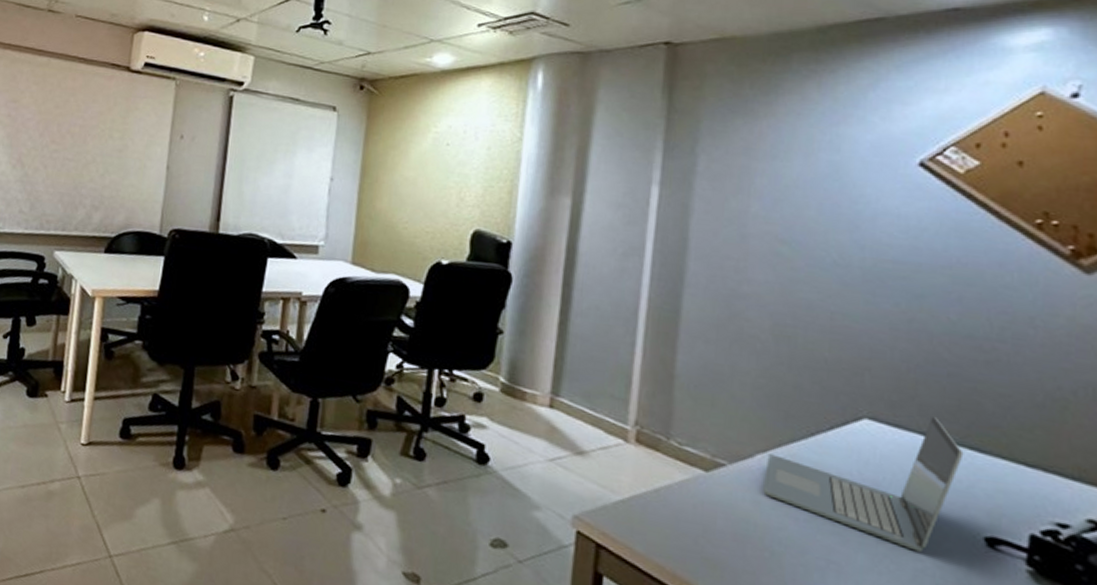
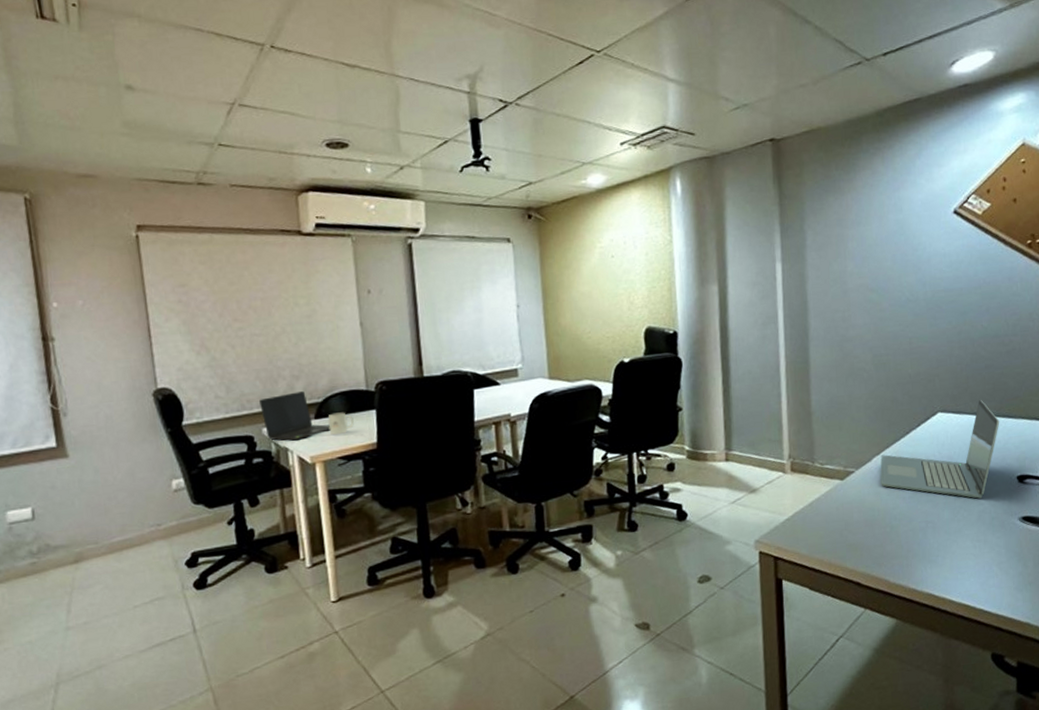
laptop: none [56,222,117,271] -> present [259,391,330,441]
mug: none [115,250,141,275] -> present [328,412,354,436]

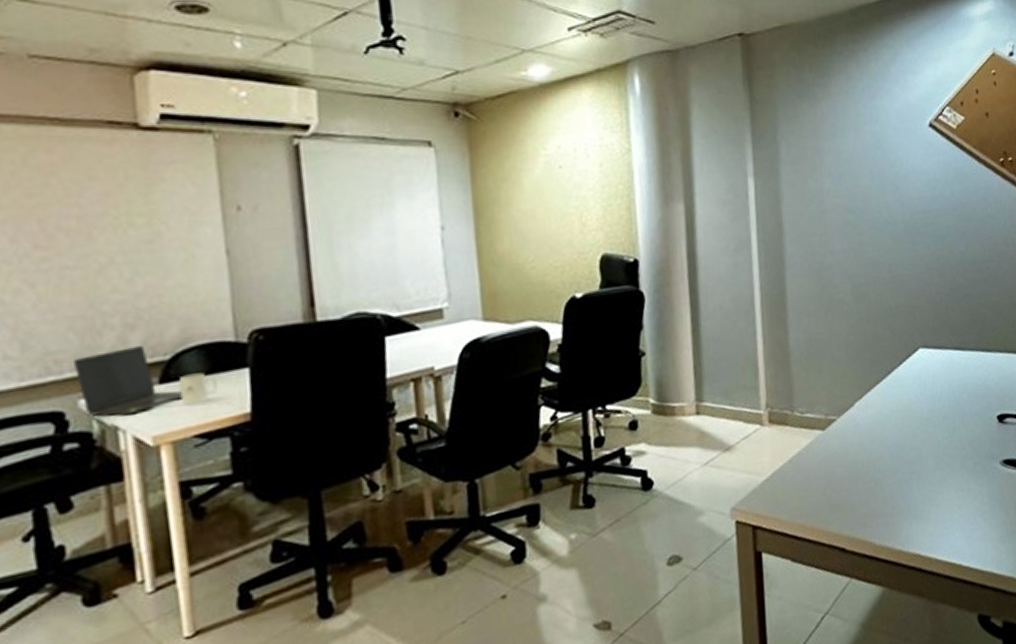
laptop: present [880,399,1000,499] -> none [862,332,980,443]

